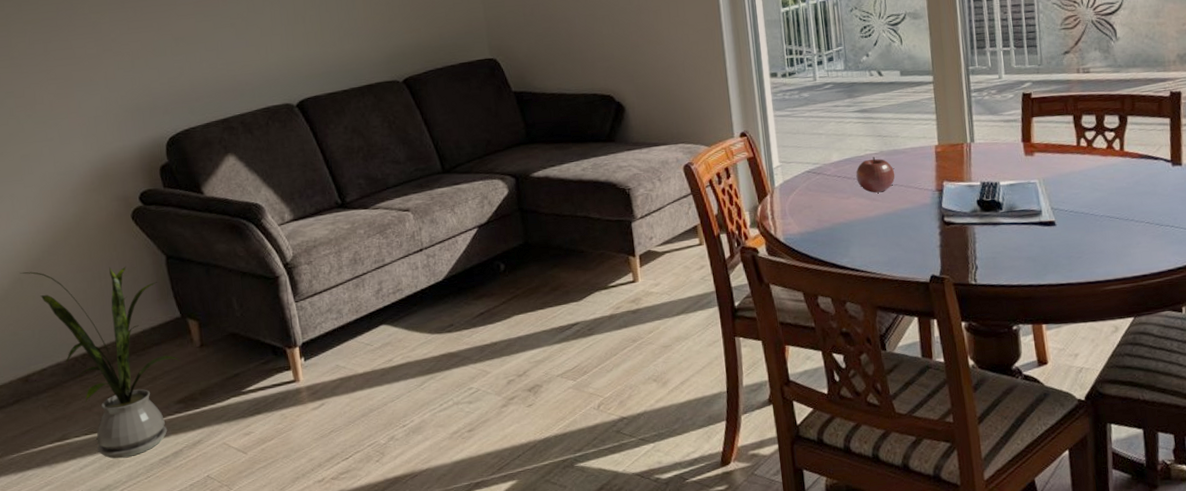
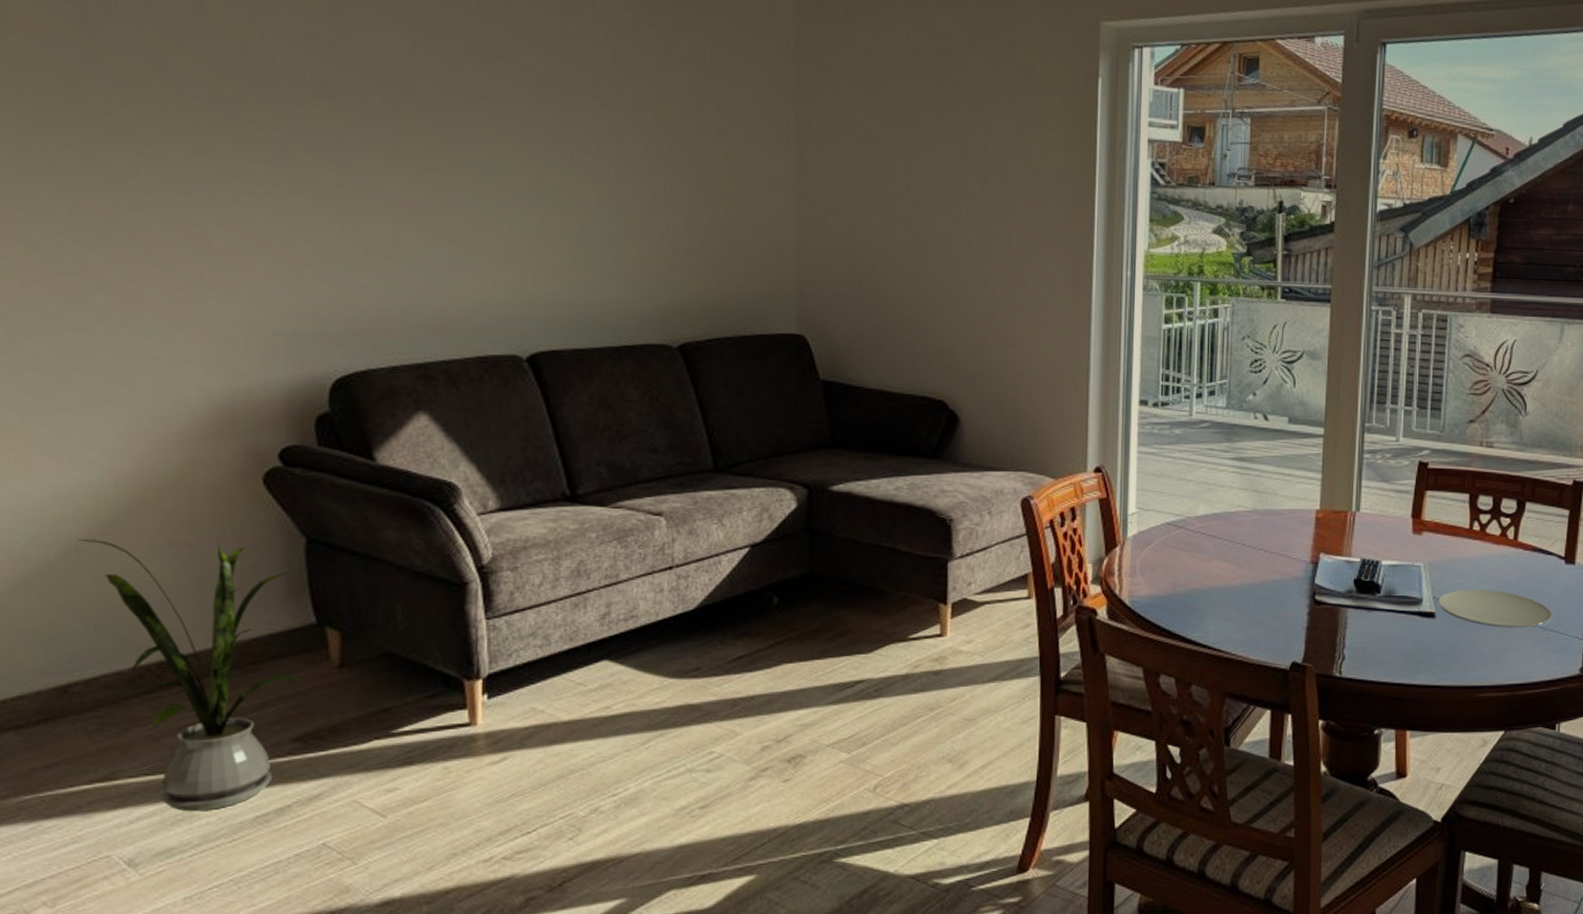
fruit: present [856,156,895,193] -> none [1223,514,1267,558]
plate: none [1056,196,1166,229] -> present [1439,589,1552,628]

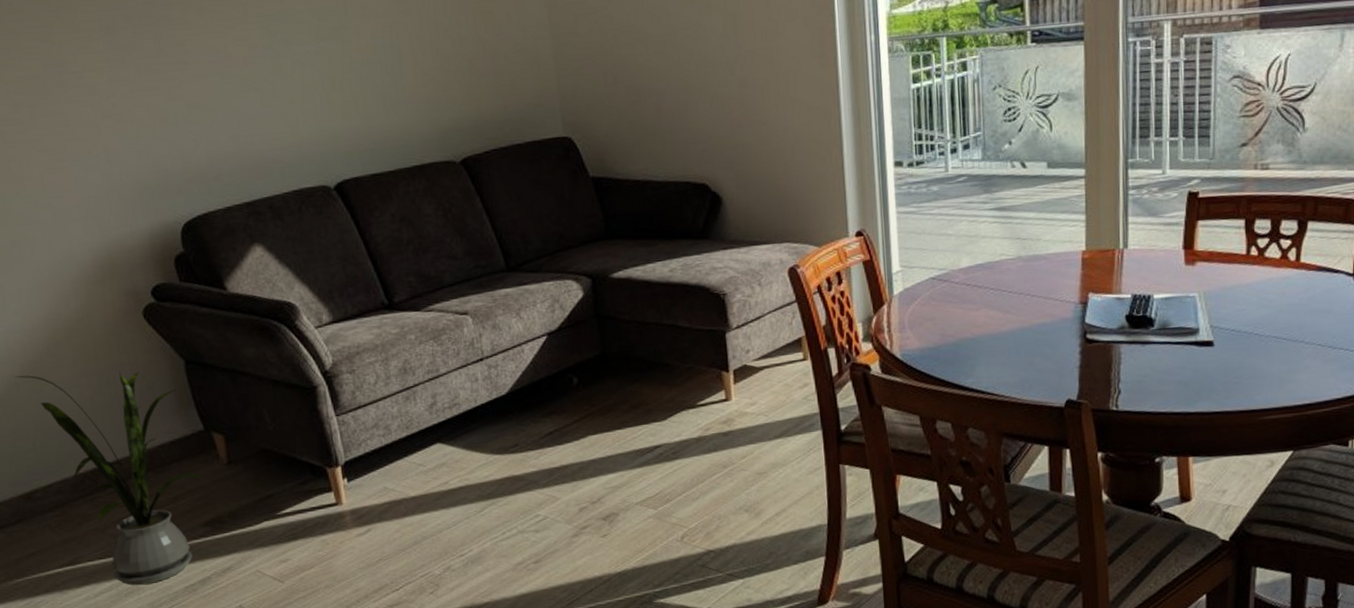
plate: present [1439,589,1552,628] -> none [1216,313,1341,351]

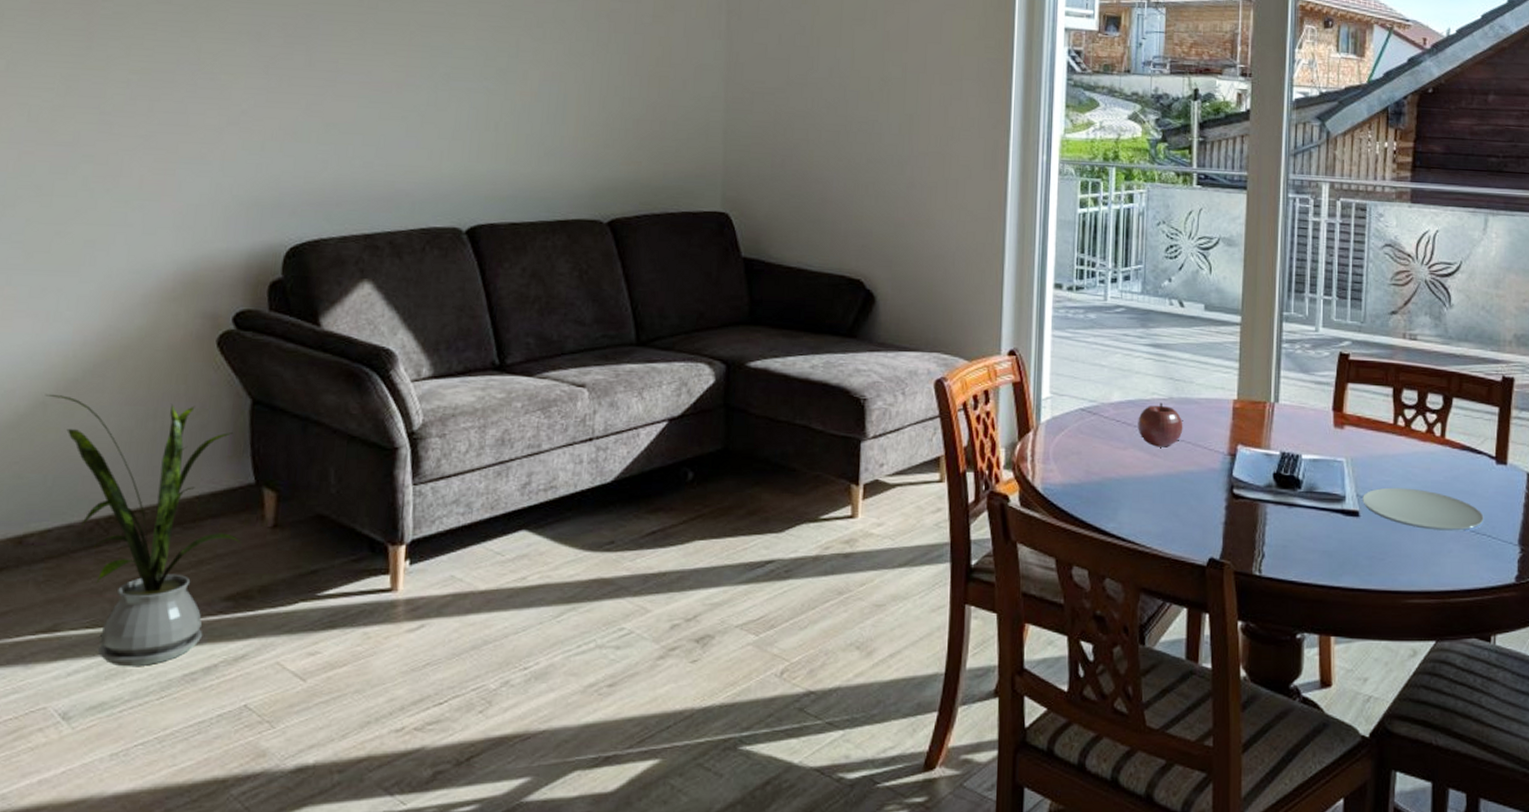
fruit: none [988,262,1033,305] -> present [1138,402,1183,447]
plate: none [1216,313,1341,351] -> present [1362,487,1484,531]

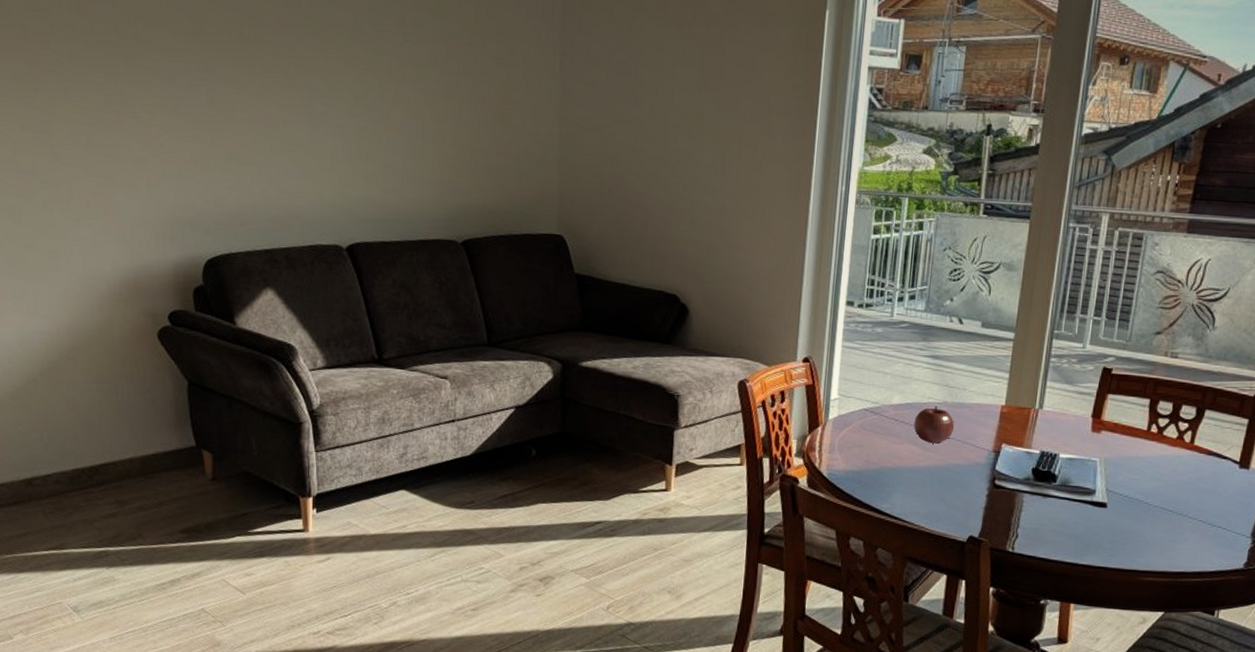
house plant: present [45,393,242,667] -> none [34,372,190,578]
plate: present [1362,487,1484,531] -> none [1111,484,1222,524]

